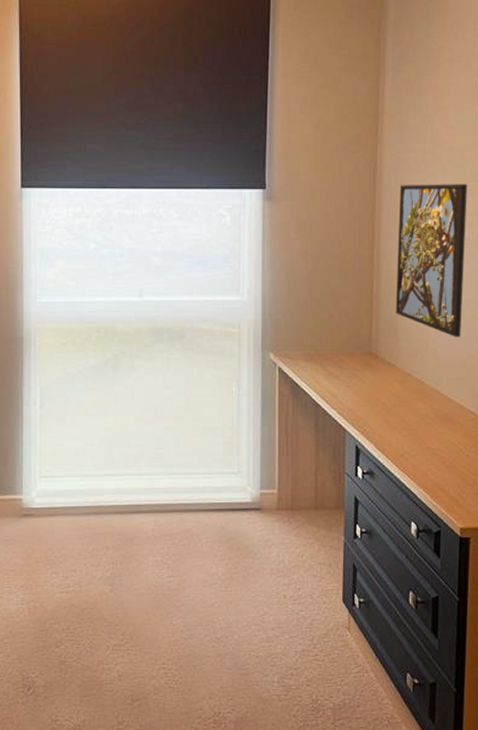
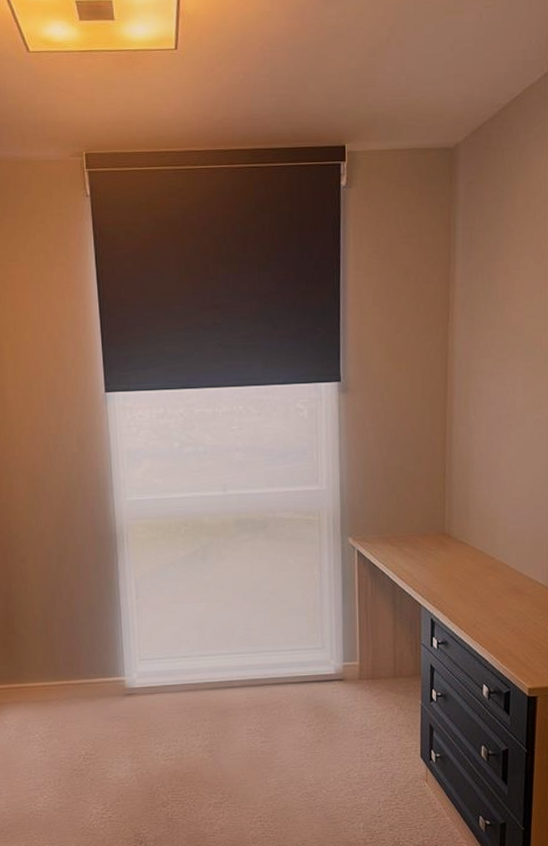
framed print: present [395,184,467,337] -> none [467,367,536,515]

